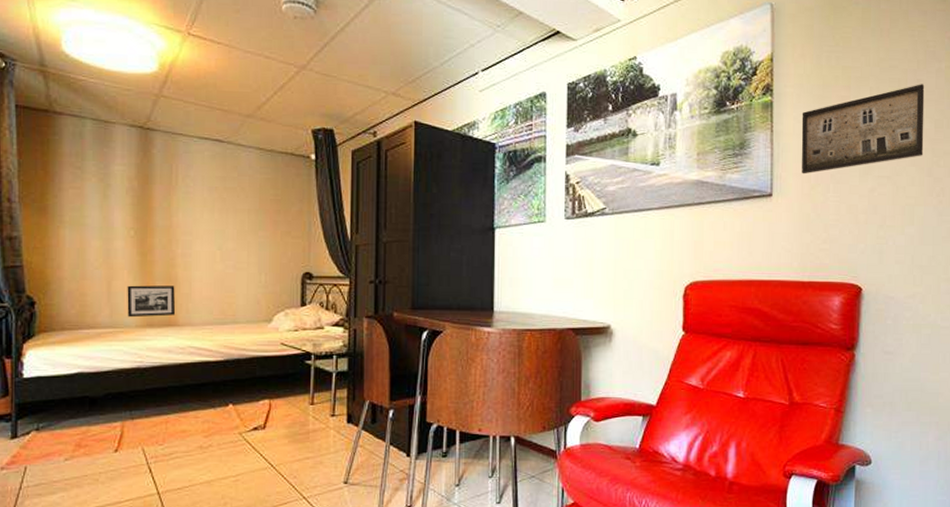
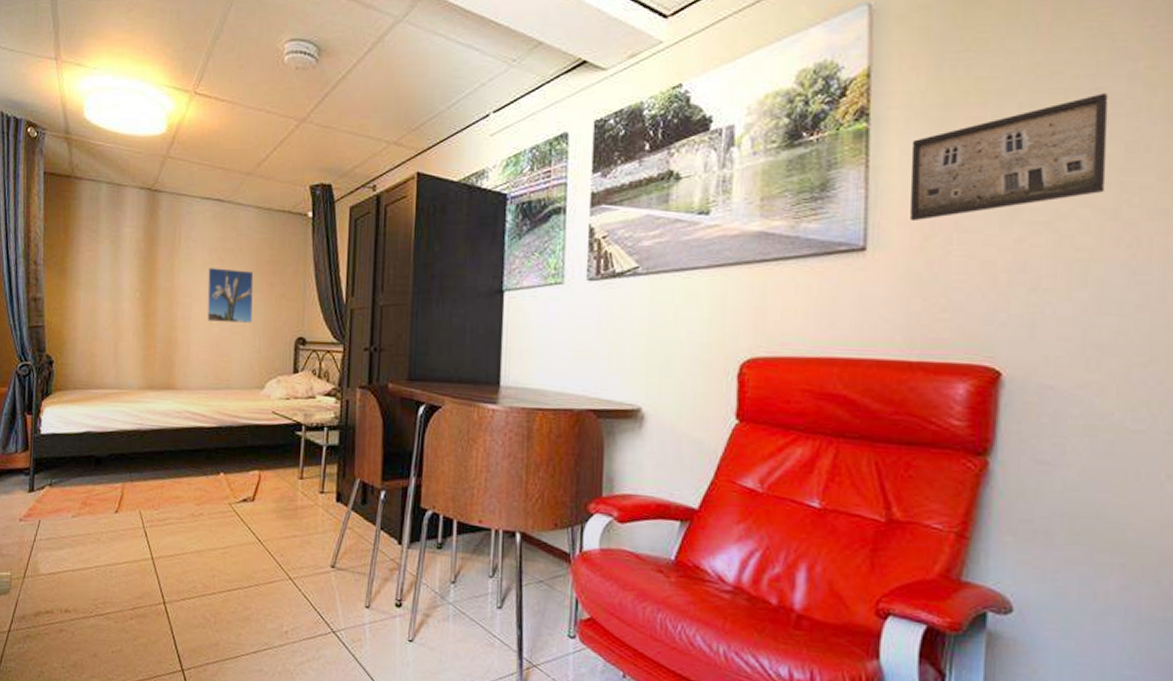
picture frame: present [127,285,176,318] -> none [130,347,174,379]
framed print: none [209,206,258,261] -> present [207,268,254,324]

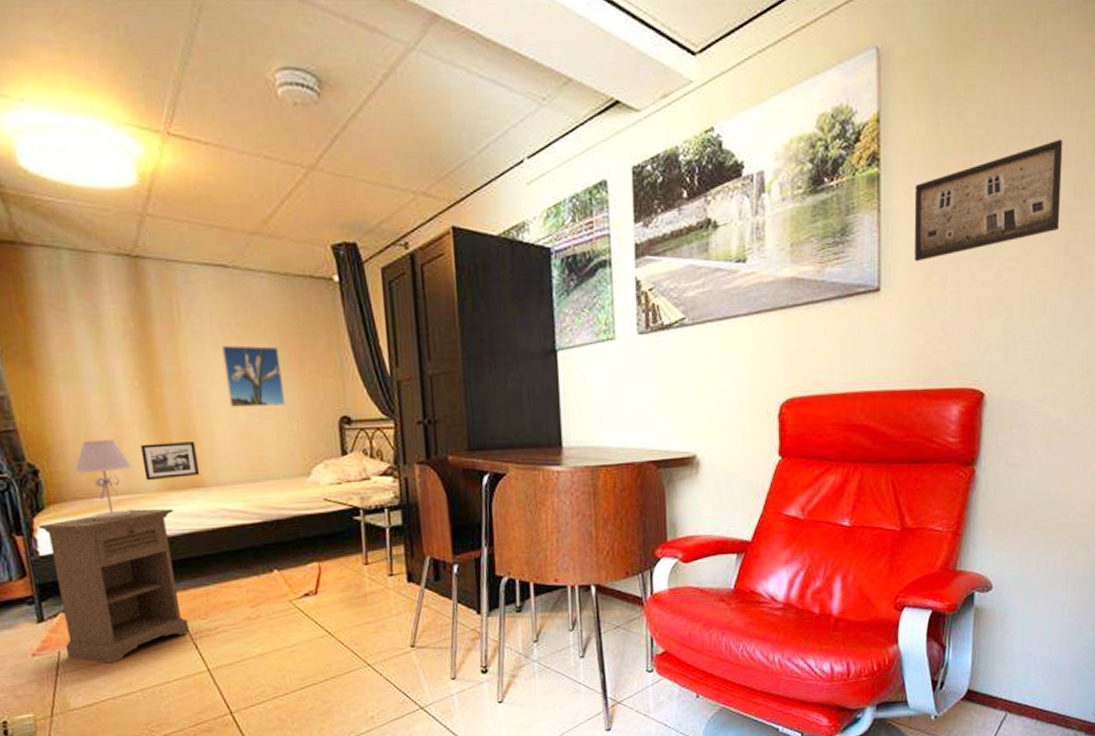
nightstand: none [44,402,148,538] -> present [38,508,189,664]
table lamp: none [78,340,122,410] -> present [73,439,132,520]
picture frame: none [130,347,174,379] -> present [140,442,200,481]

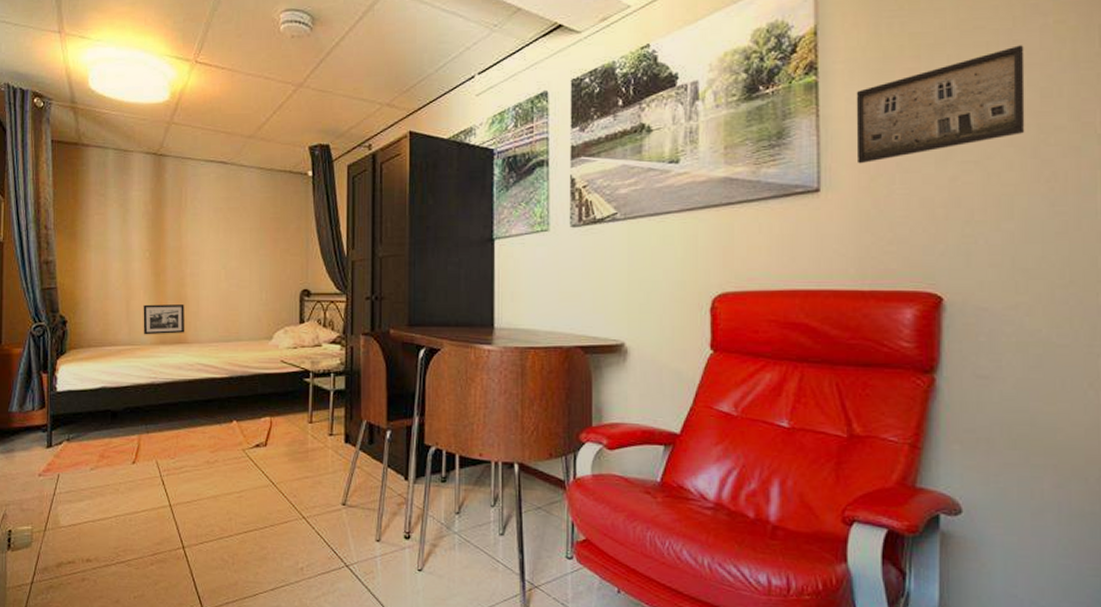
nightstand: present [38,508,189,664] -> none [60,358,161,490]
table lamp: present [73,439,132,520] -> none [92,299,135,366]
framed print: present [222,345,286,407] -> none [214,227,259,279]

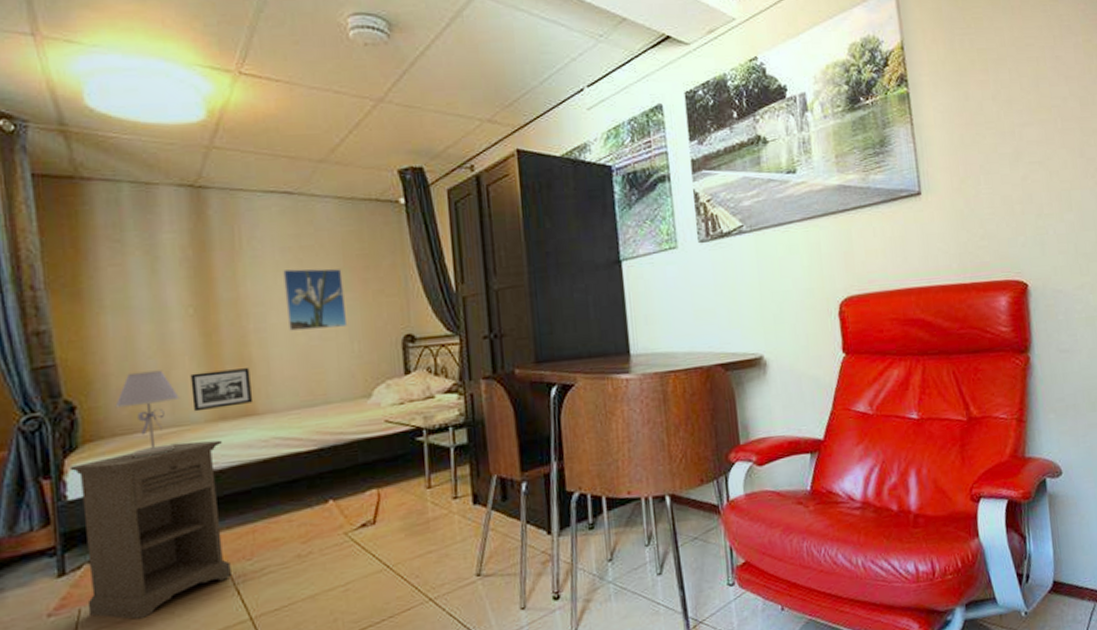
nightstand: none [60,358,161,490] -> present [69,440,231,620]
table lamp: none [92,299,135,366] -> present [115,370,180,458]
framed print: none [214,227,259,279] -> present [283,268,348,331]
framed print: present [856,45,1025,164] -> none [941,60,1073,168]

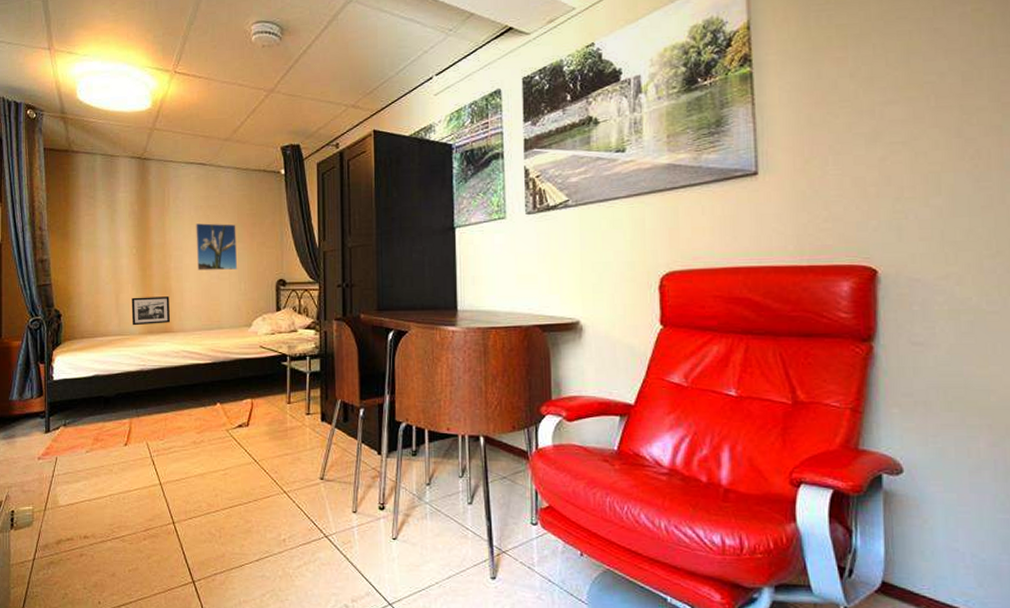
nightstand: present [69,440,231,620] -> none [55,347,149,471]
table lamp: present [115,370,180,458] -> none [84,293,124,355]

